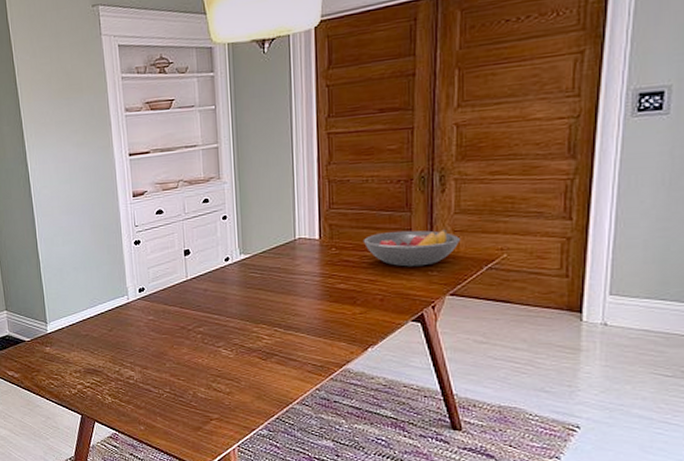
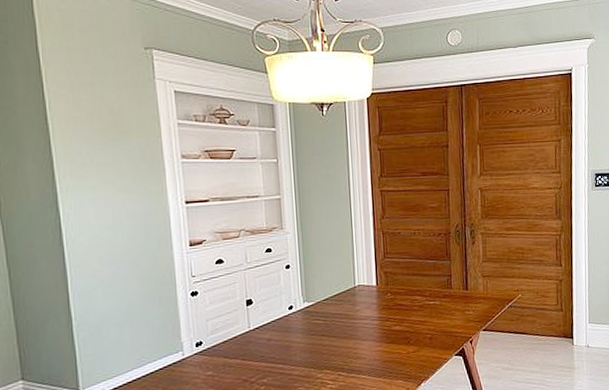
fruit bowl: present [363,229,460,267] -> none [413,275,488,308]

